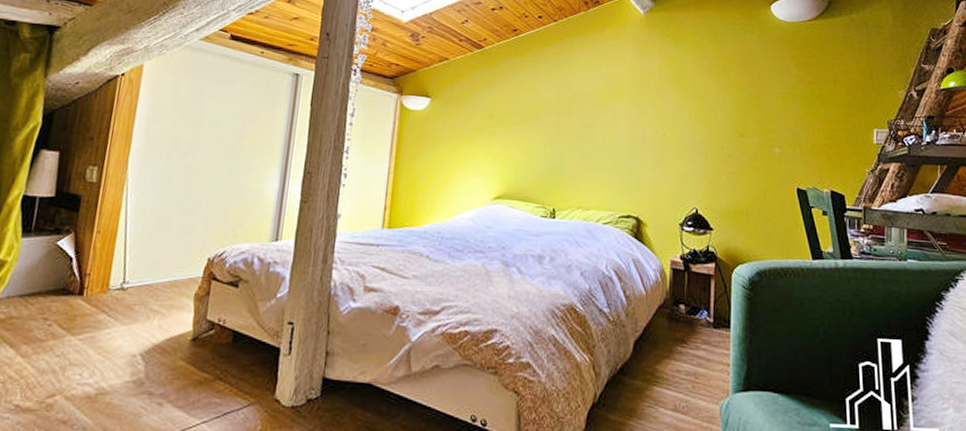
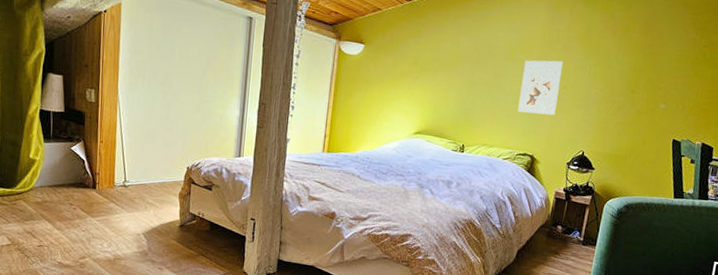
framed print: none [614,105,658,168] -> present [518,60,563,116]

